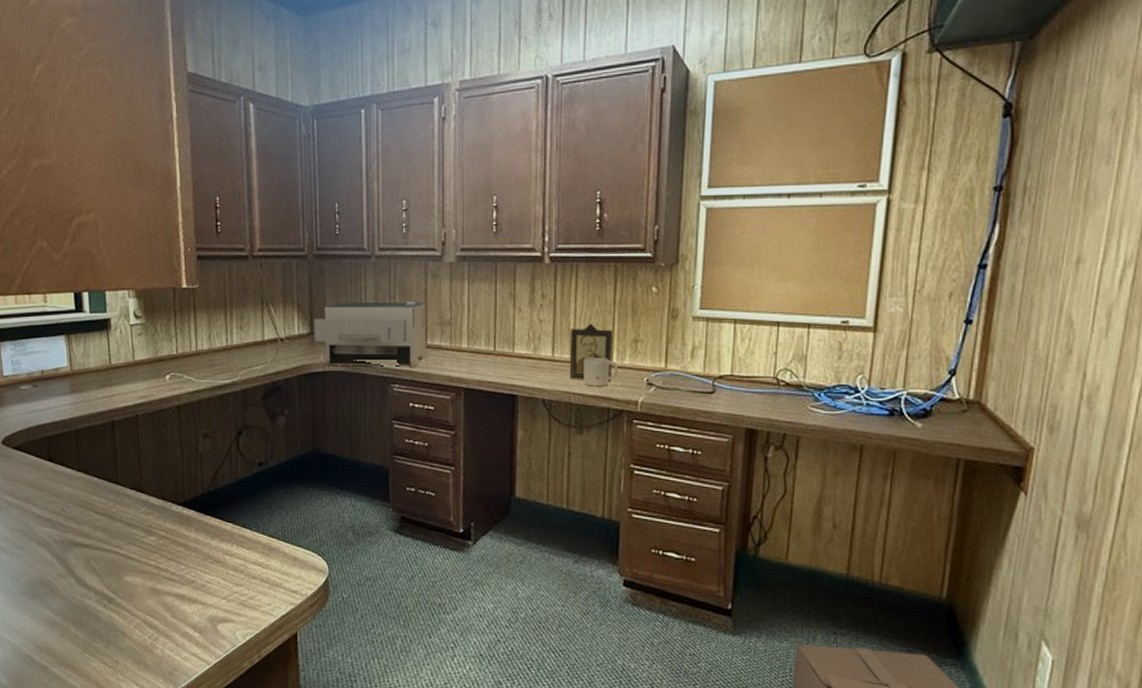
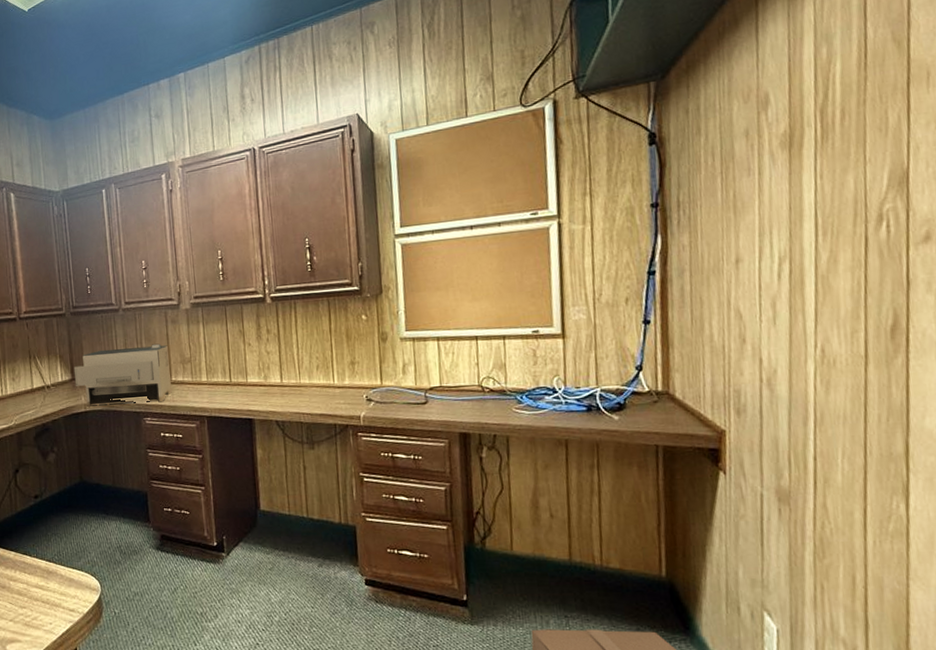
photo frame: present [569,323,613,383] -> none [294,351,335,401]
mug: present [583,356,619,387] -> none [308,379,341,406]

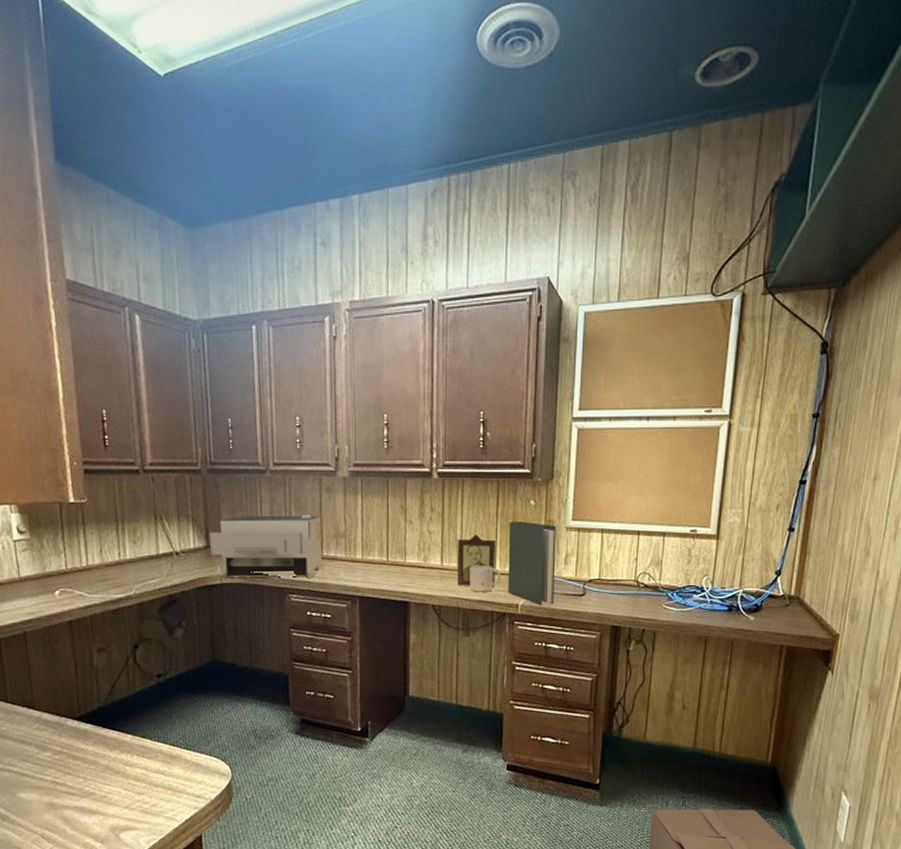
photo frame: none [294,351,335,401] -> present [456,534,496,588]
mug: none [308,379,341,406] -> present [470,565,502,592]
binder: none [343,335,396,416] -> present [508,521,556,606]

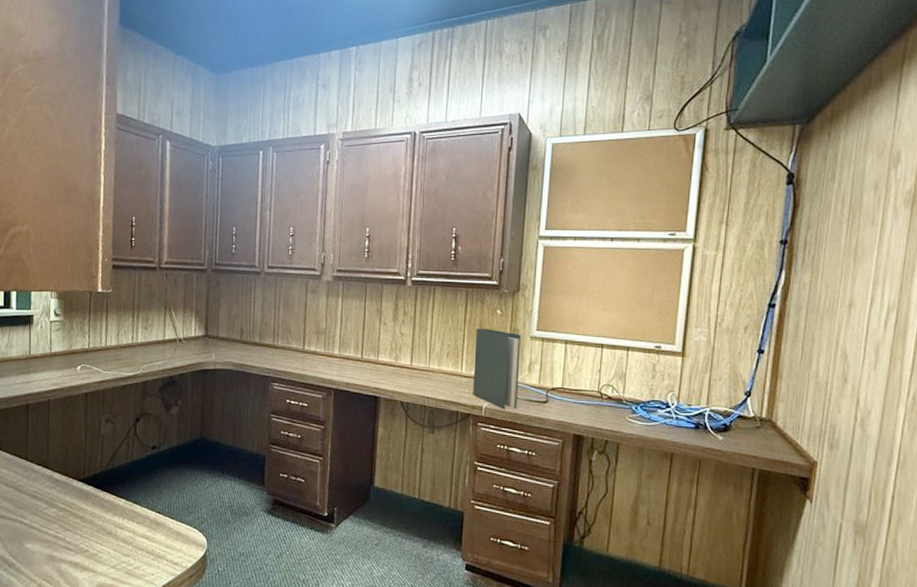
printer: present [209,513,322,579] -> none [207,310,305,370]
photo frame: present [456,534,496,588] -> none [424,338,463,390]
mug: present [470,565,502,592] -> none [437,367,467,393]

